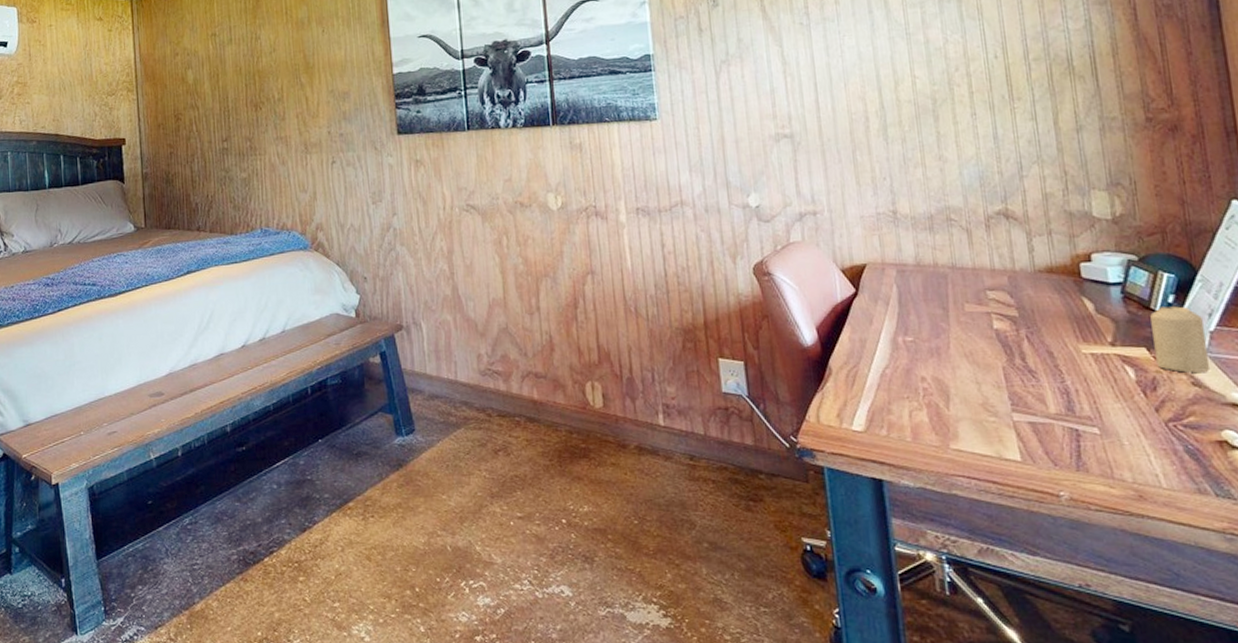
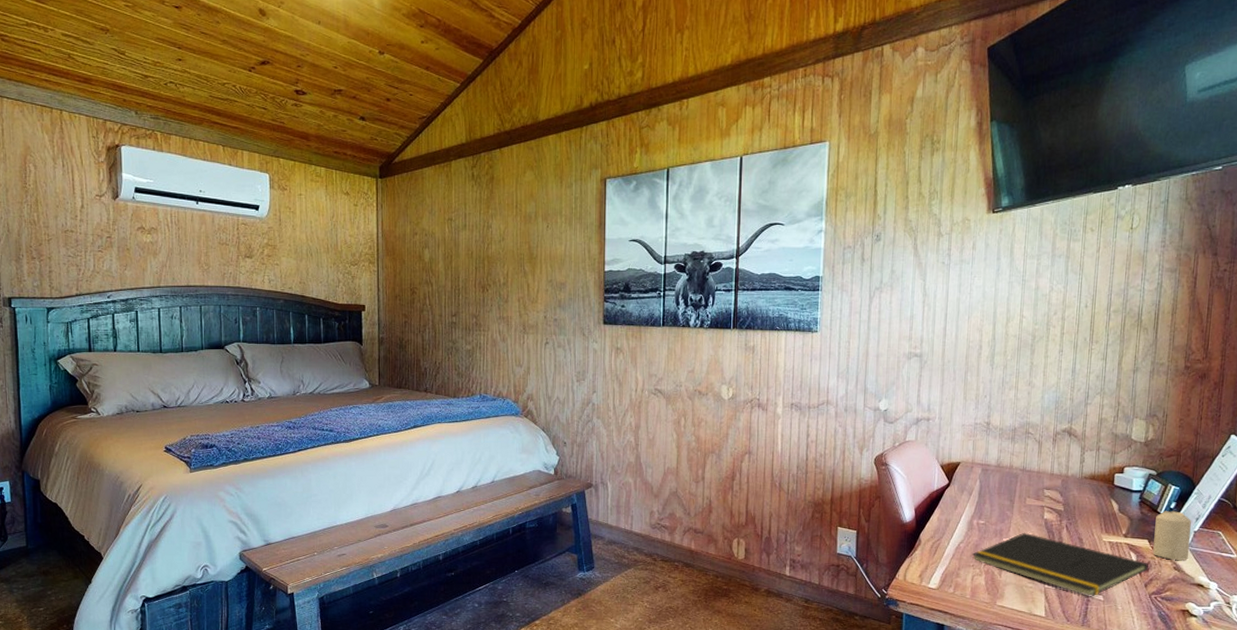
notepad: none [903,348,1155,430] -> present [971,532,1148,597]

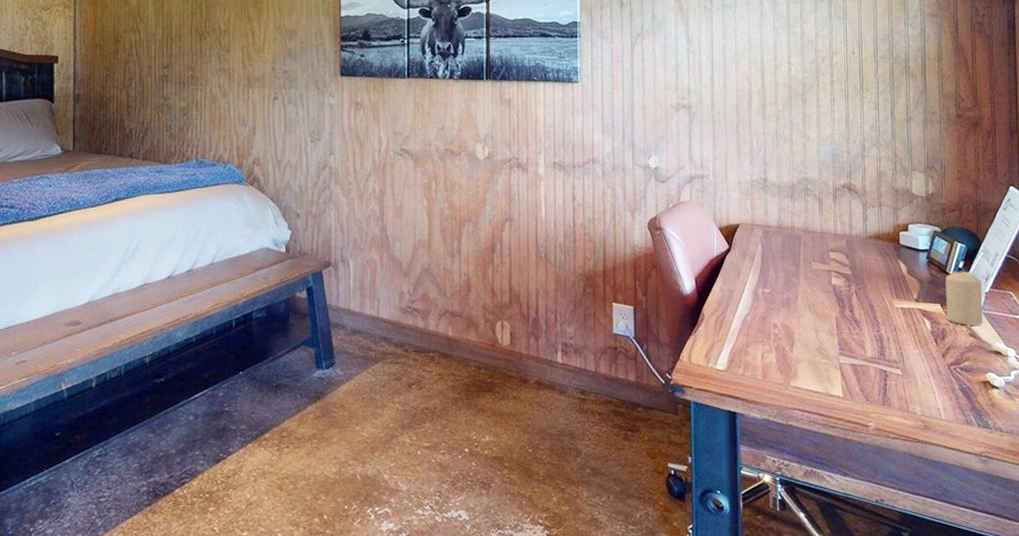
notepad: present [971,532,1148,597] -> none [759,300,944,372]

